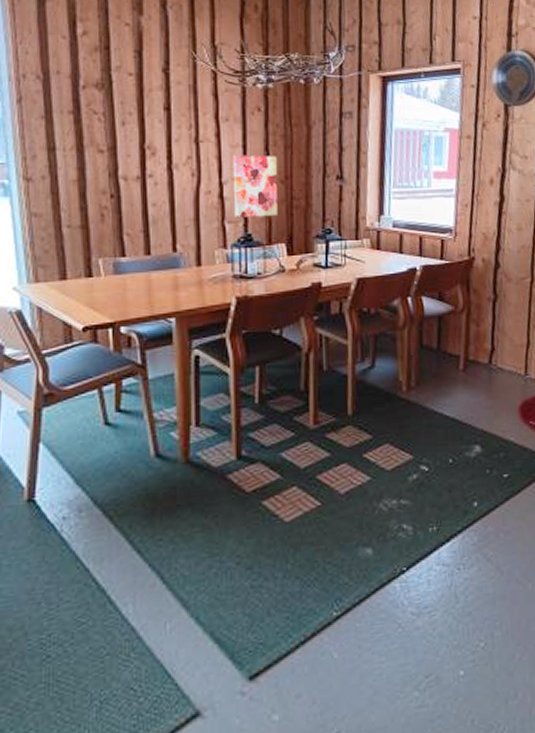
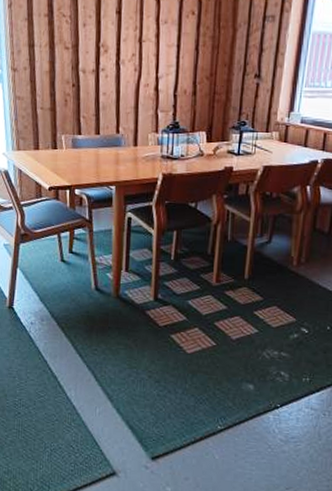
wall art: present [232,154,278,217] -> none [166,53,205,108]

